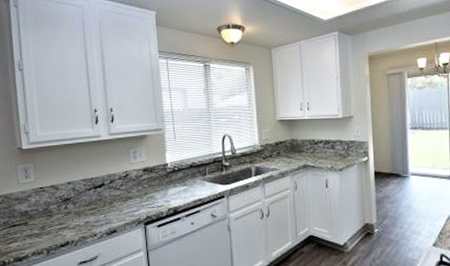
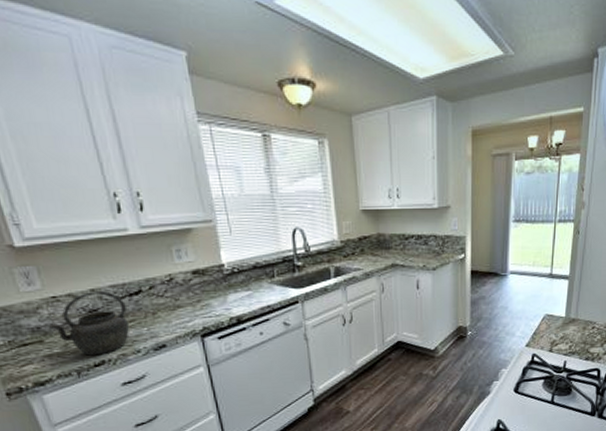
kettle: none [33,184,91,237] -> present [48,291,129,356]

